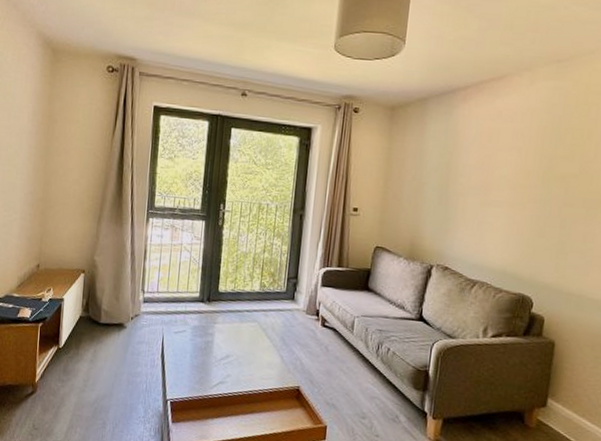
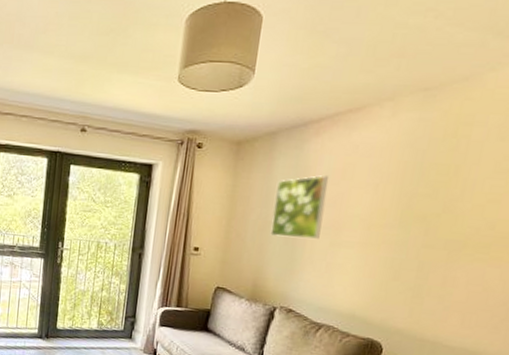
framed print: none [425,139,477,199] -> present [270,175,329,239]

